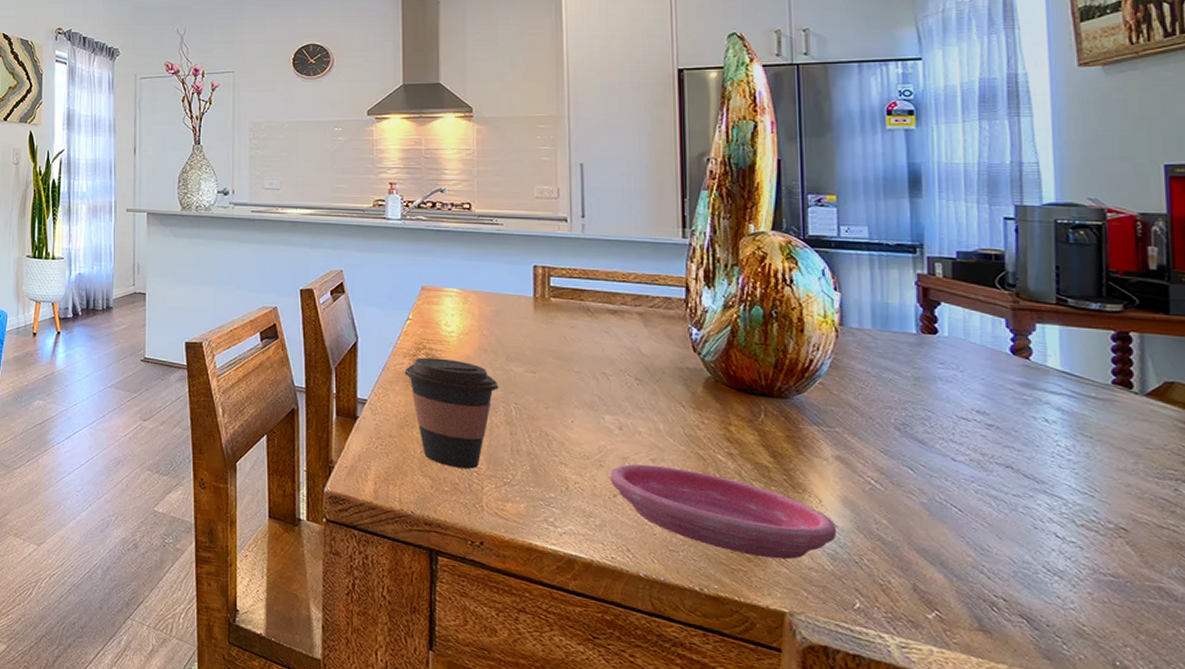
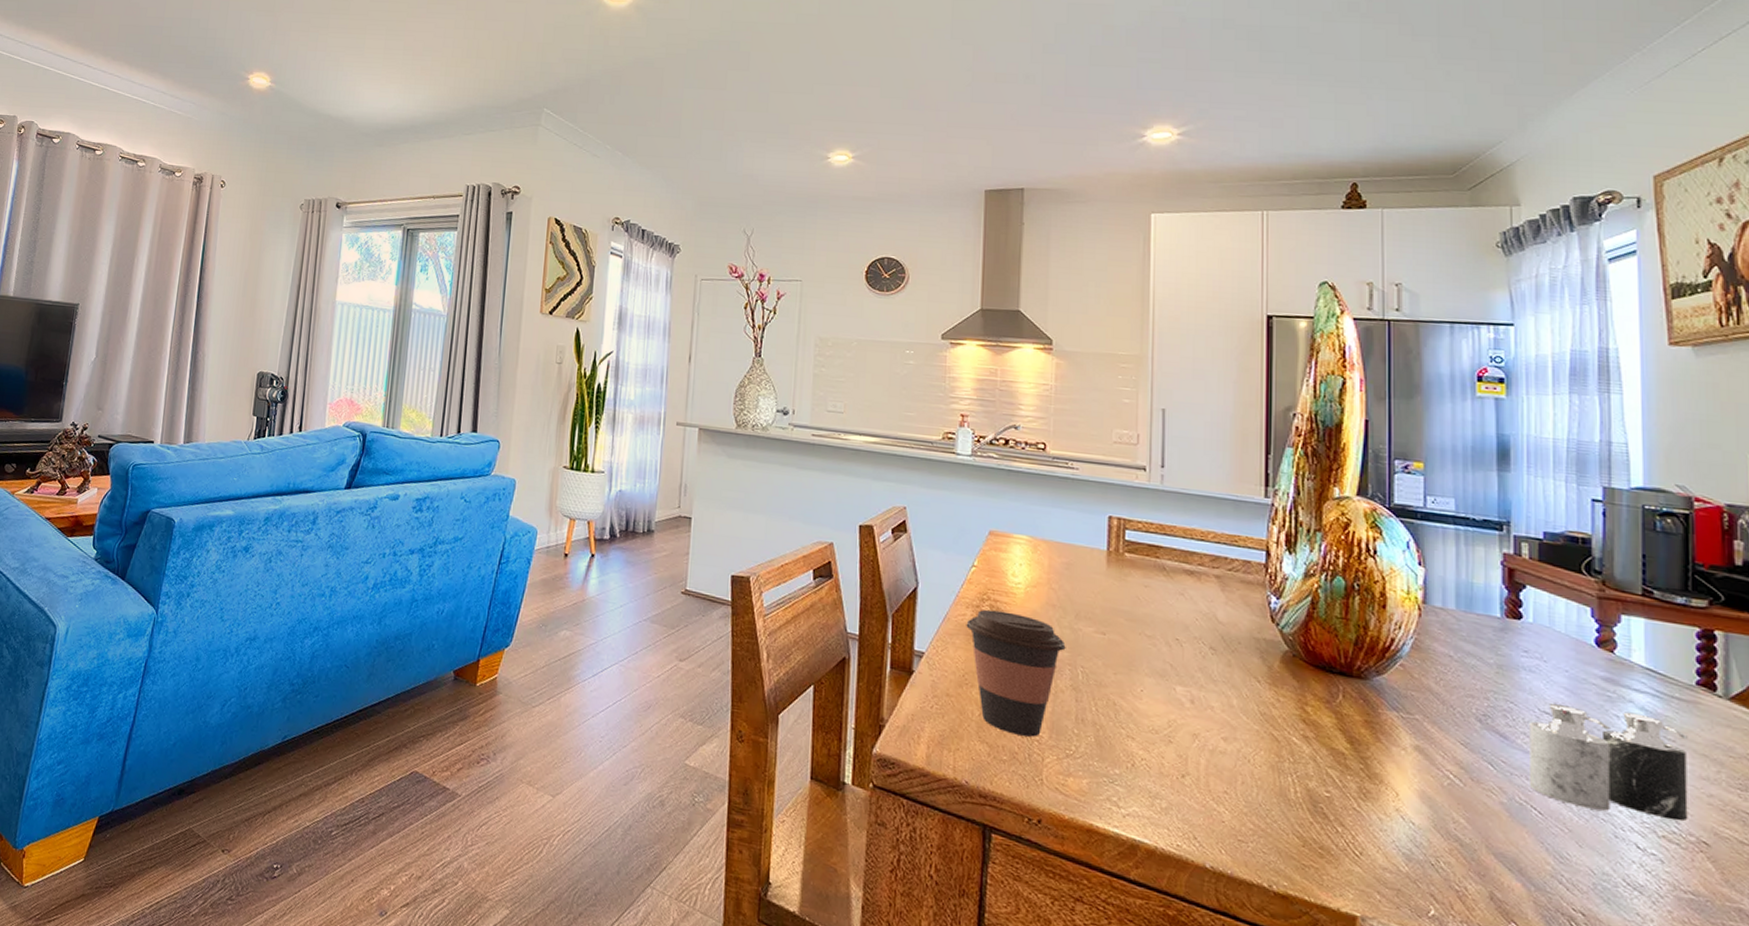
saucer: present [610,463,837,560] -> none [1179,741,1414,858]
candle: none [947,409,1107,511] -> present [1529,703,1688,822]

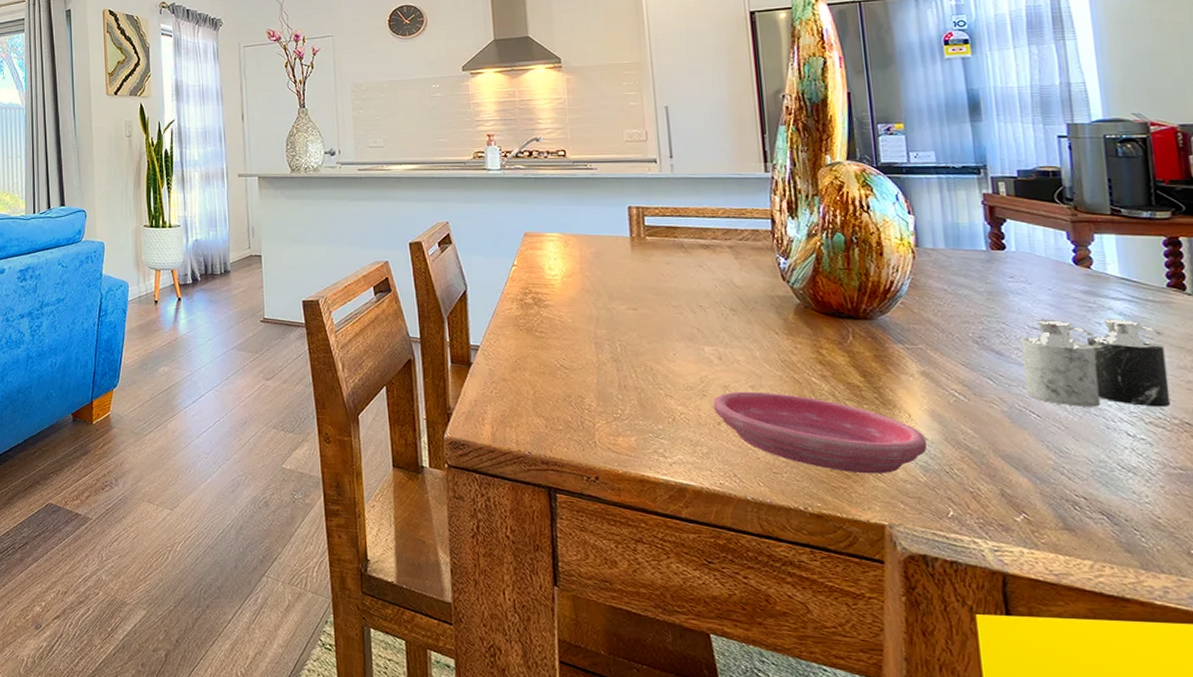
coffee cup: present [966,609,1066,737] -> none [513,301,603,407]
saucer: none [1179,741,1414,858] -> present [713,391,928,474]

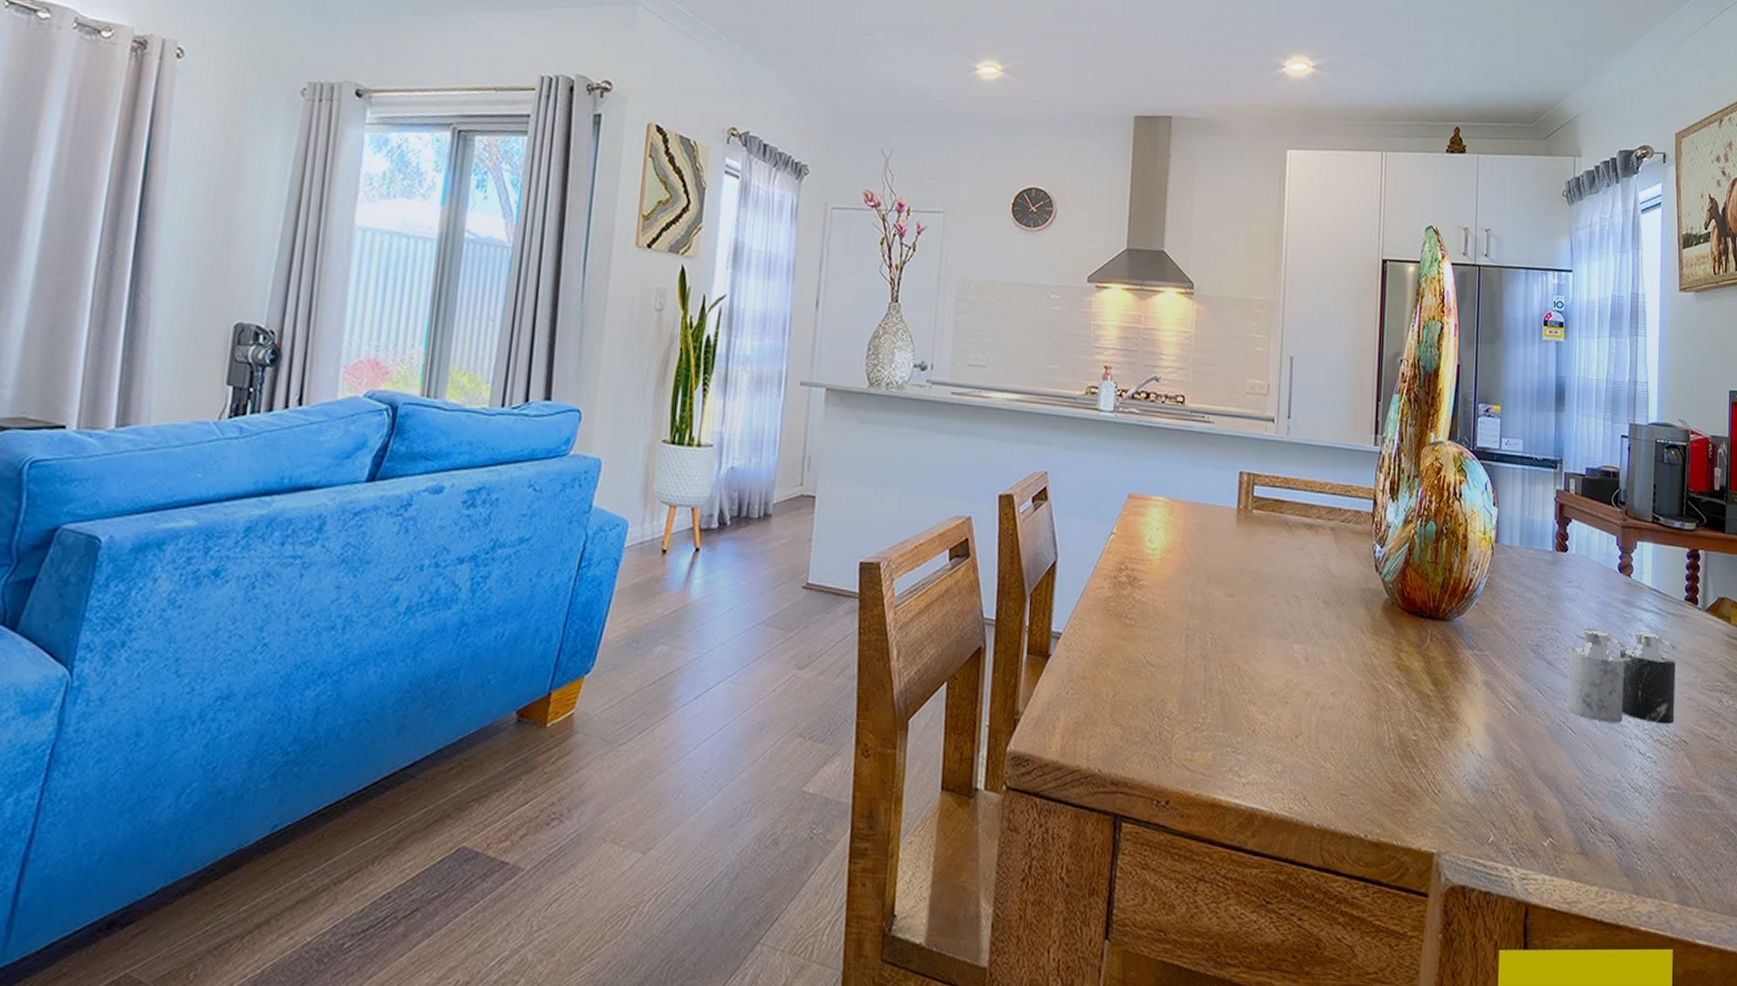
saucer: present [713,391,928,474] -> none [1293,698,1481,796]

